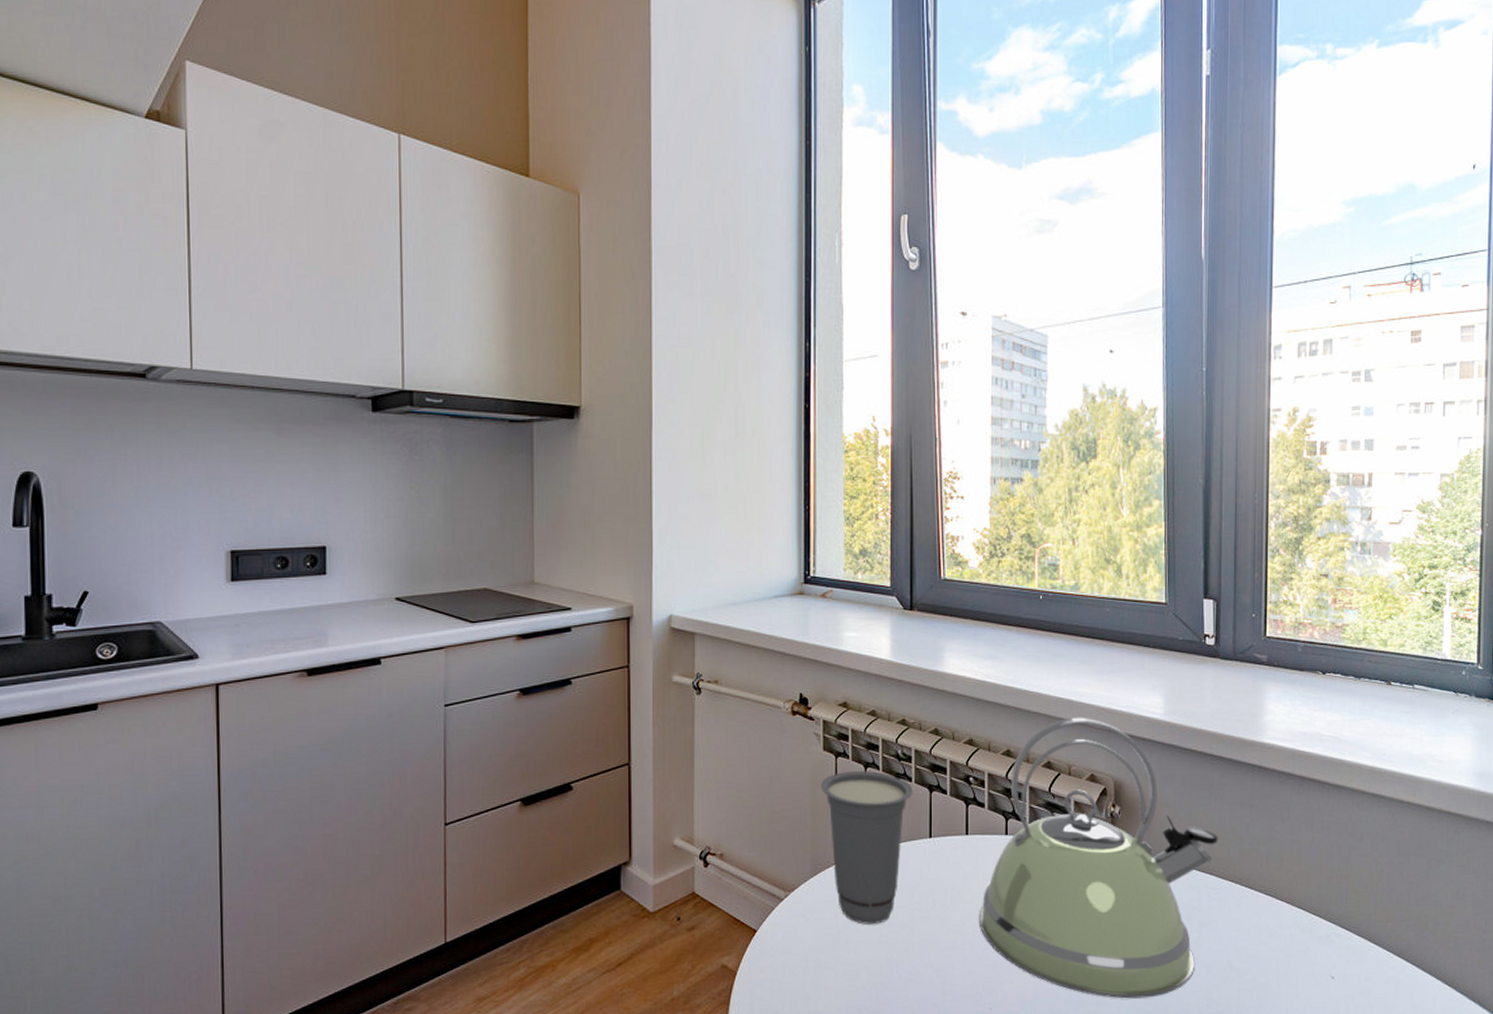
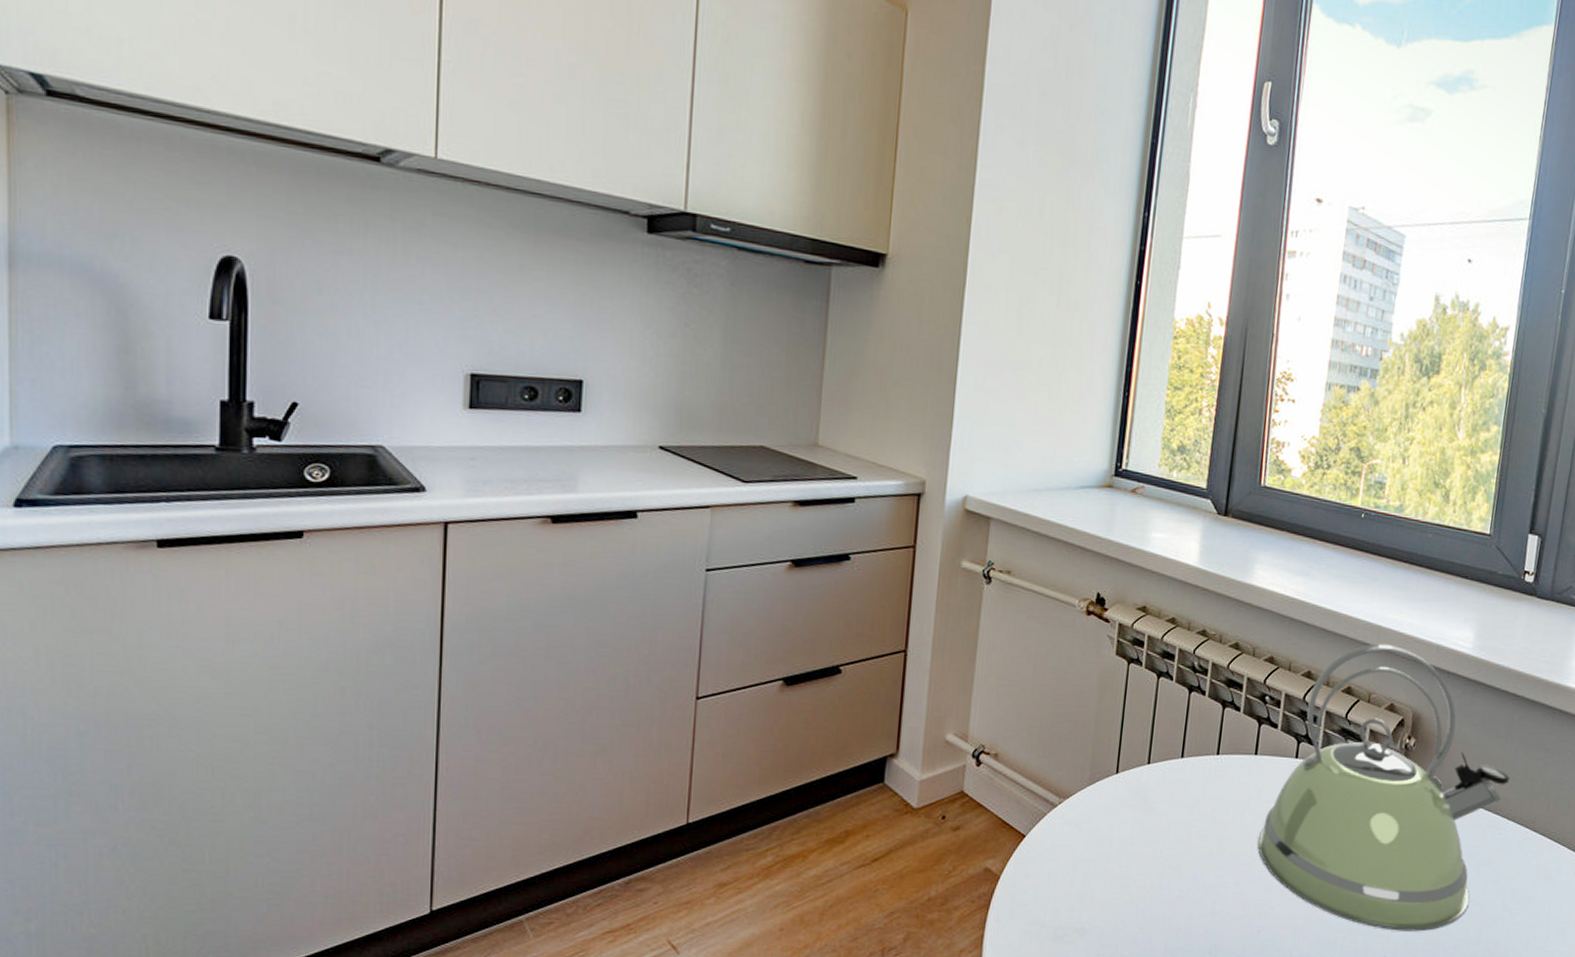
cup: present [821,770,913,924] -> none [1109,679,1206,838]

